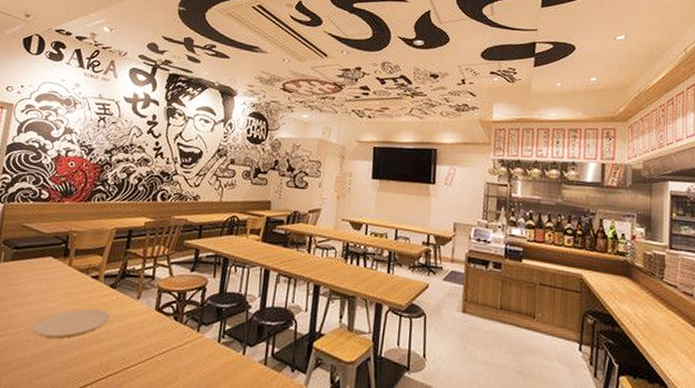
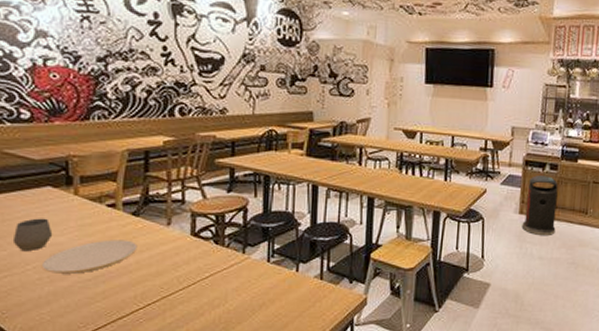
cup: none [14,284,46,314] -> present [12,218,53,250]
trash bin: none [465,273,503,339] -> present [521,175,558,236]

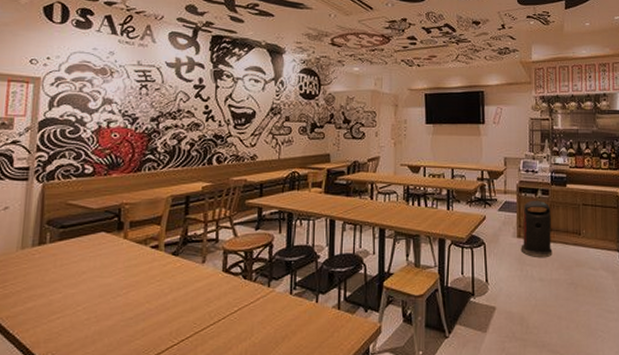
cup: present [12,218,53,250] -> none [67,261,103,292]
plate: present [41,239,138,274] -> none [90,278,175,313]

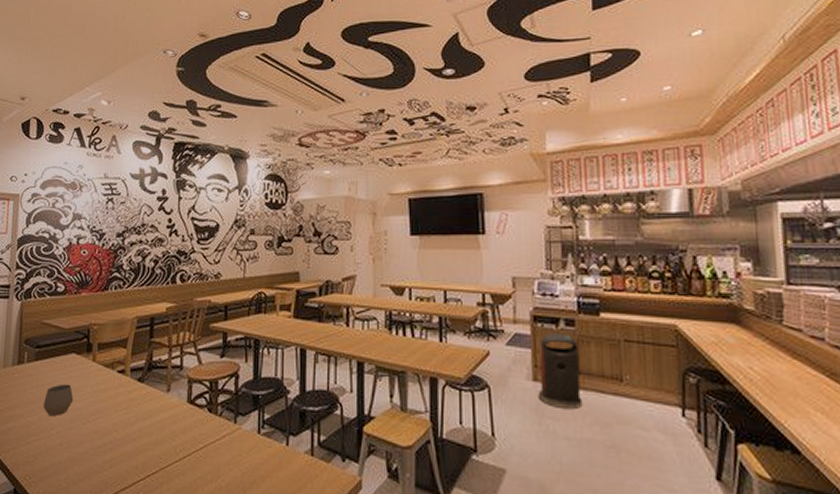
cup: none [67,261,103,292] -> present [42,384,74,415]

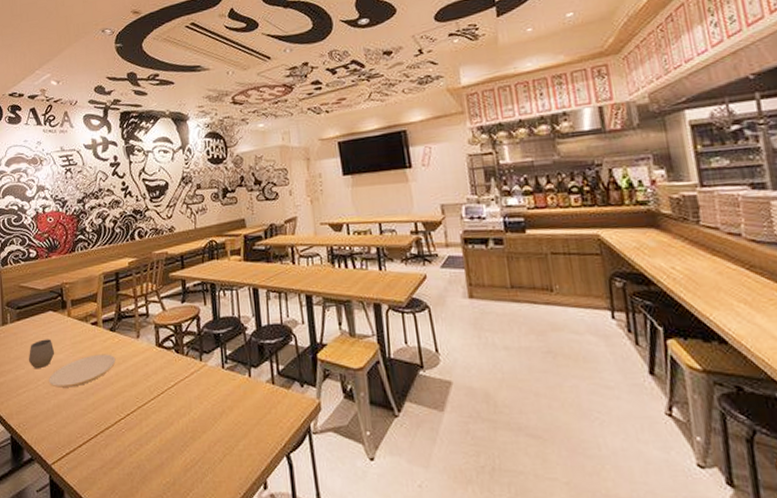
plate: none [62,406,141,440] -> present [48,354,116,388]
trash bin: present [538,334,583,410] -> none [473,252,518,322]

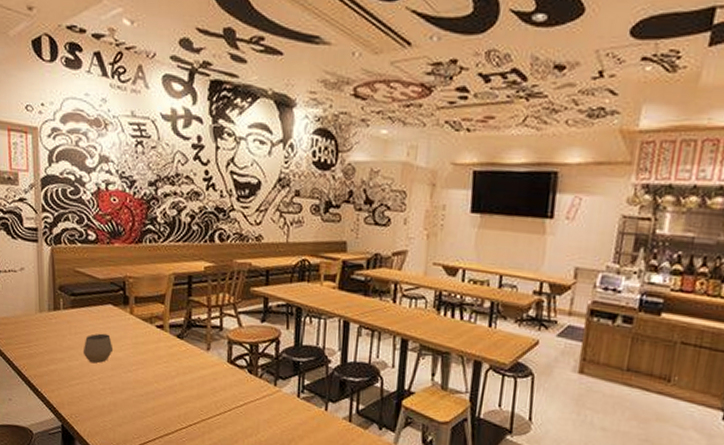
plate: present [48,354,116,388] -> none [104,359,181,388]

